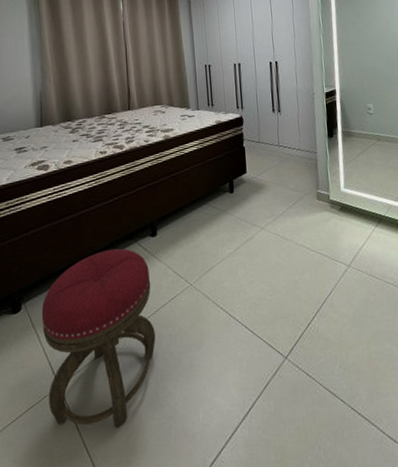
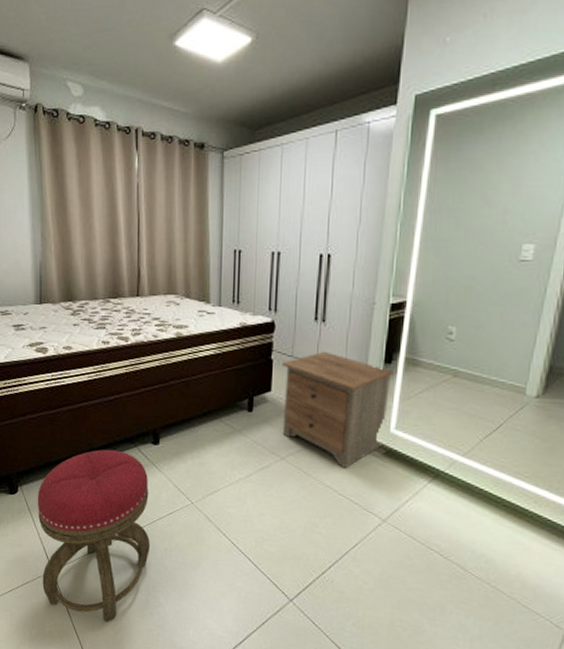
nightstand: none [252,134,337,227] -> present [282,351,394,468]

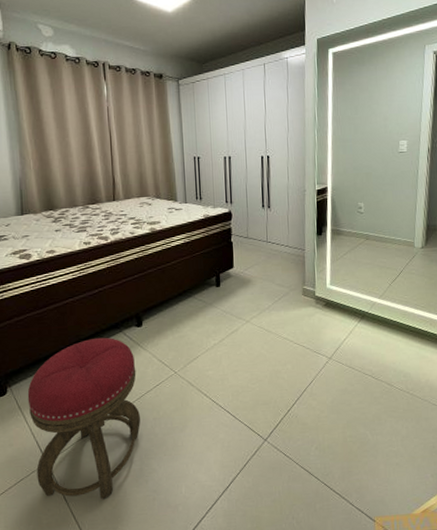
nightstand: present [282,351,394,468] -> none [240,231,325,321]

